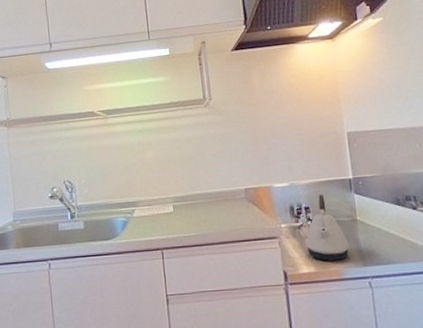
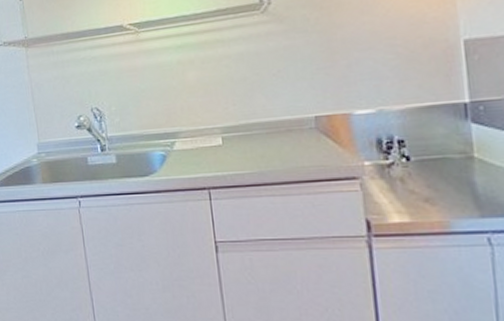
kettle: present [305,193,350,261] -> none [397,122,461,209]

